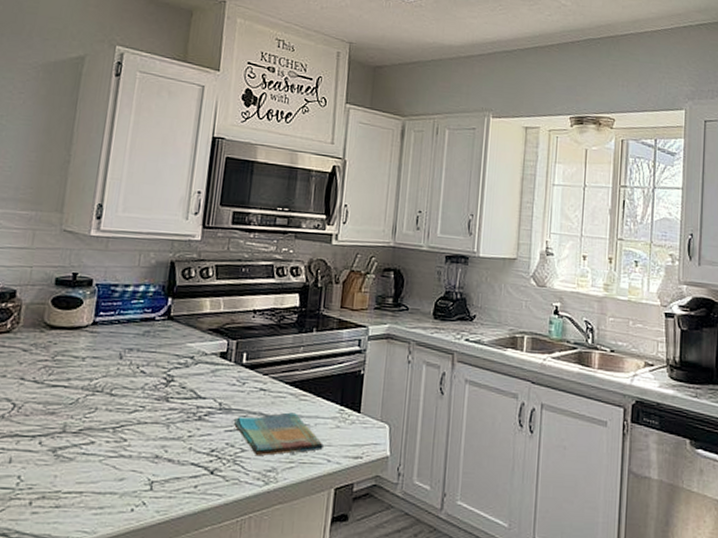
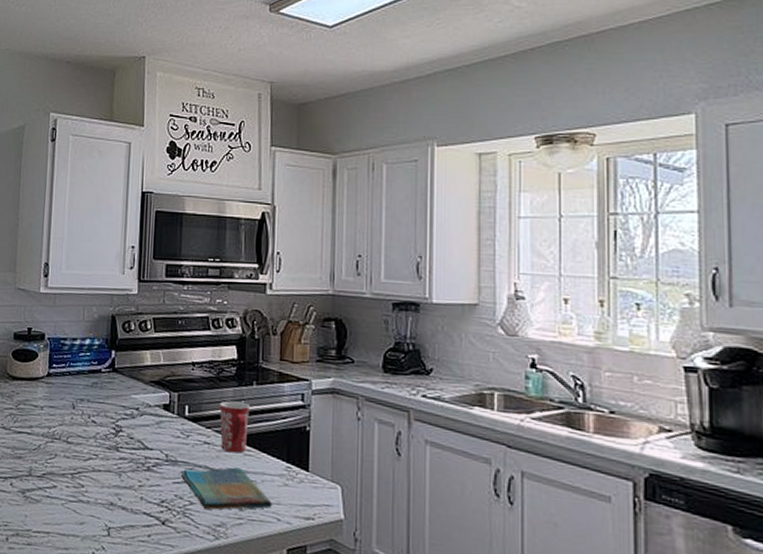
mug: none [277,347,308,399] -> present [219,400,250,453]

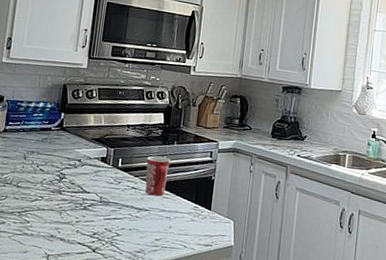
dish towel: present [181,467,272,511] -> none [111,207,181,240]

